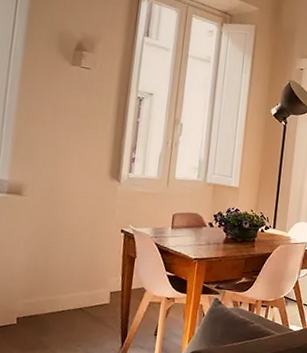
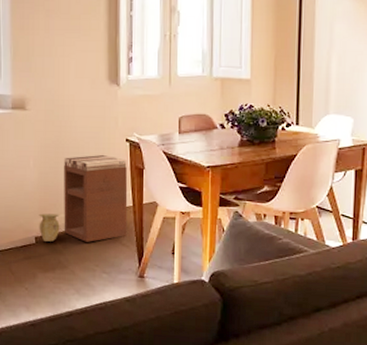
vase: none [22,295,46,322] -> present [39,213,60,242]
nightstand: none [48,242,120,324] -> present [64,155,128,242]

